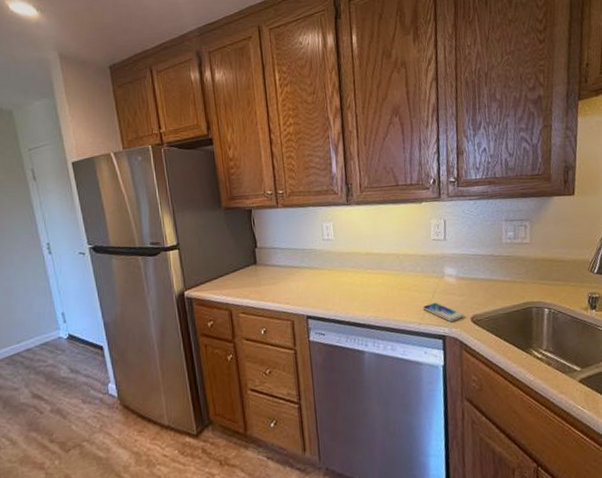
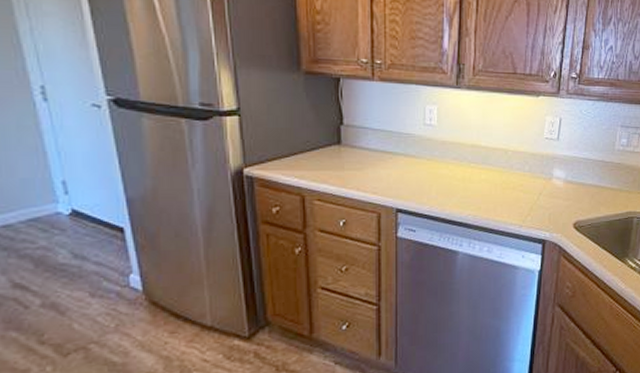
smartphone: present [422,303,464,321] -> none [525,206,567,226]

